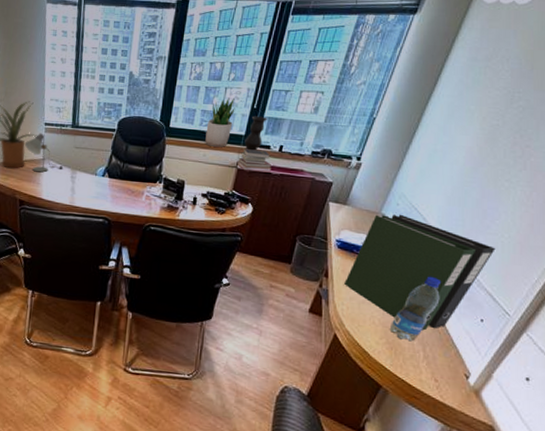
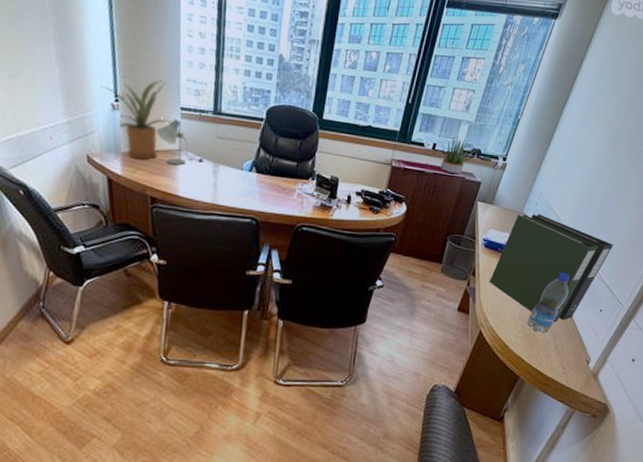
planter: present [205,97,235,147] -> none [360,90,390,143]
books: present [238,149,271,173] -> none [392,145,425,171]
vase: present [244,116,268,151] -> none [399,111,422,148]
potted plant: none [288,137,330,176] -> present [440,136,479,175]

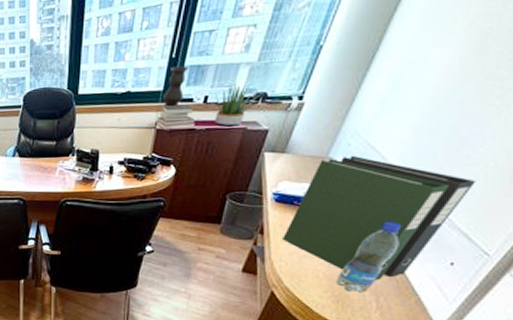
books: none [392,145,425,171] -> present [156,104,195,130]
vase: none [399,111,422,148] -> present [163,66,189,107]

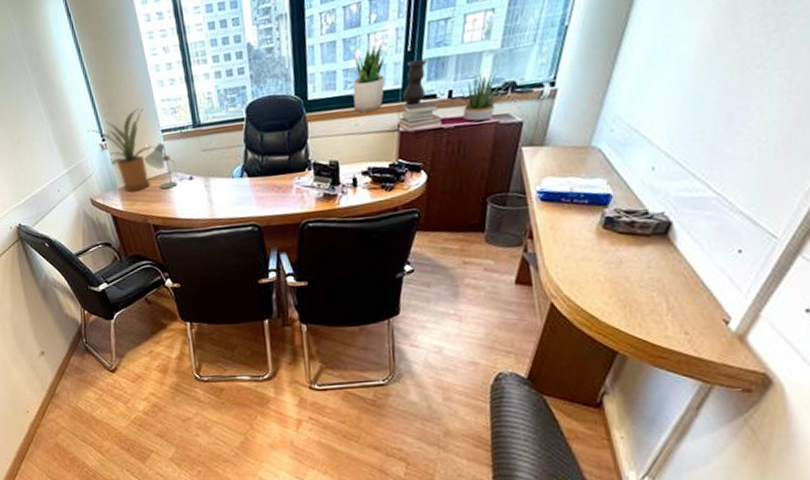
planter: none [119,49,151,109] -> present [352,44,385,112]
binder: present [283,155,476,280] -> none [555,141,750,278]
bottle: present [335,221,402,293] -> none [619,210,681,294]

